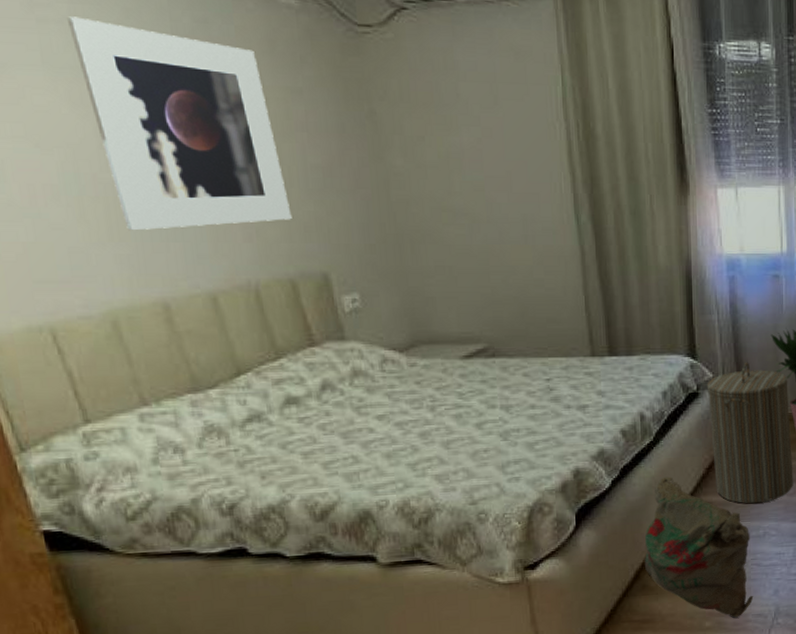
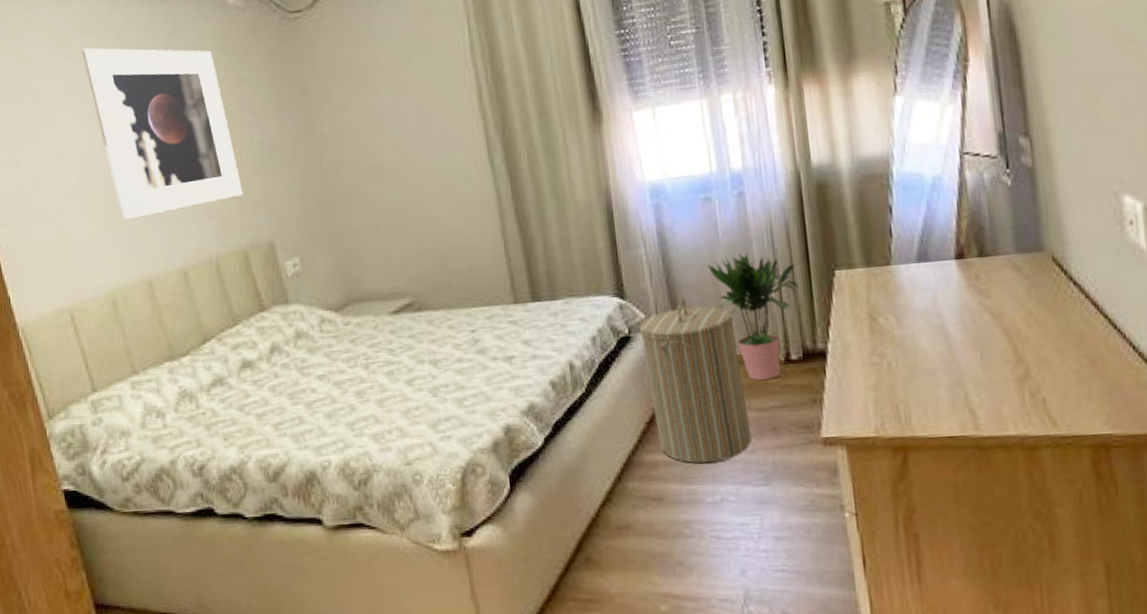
bag: present [645,476,754,618] -> none [584,432,716,602]

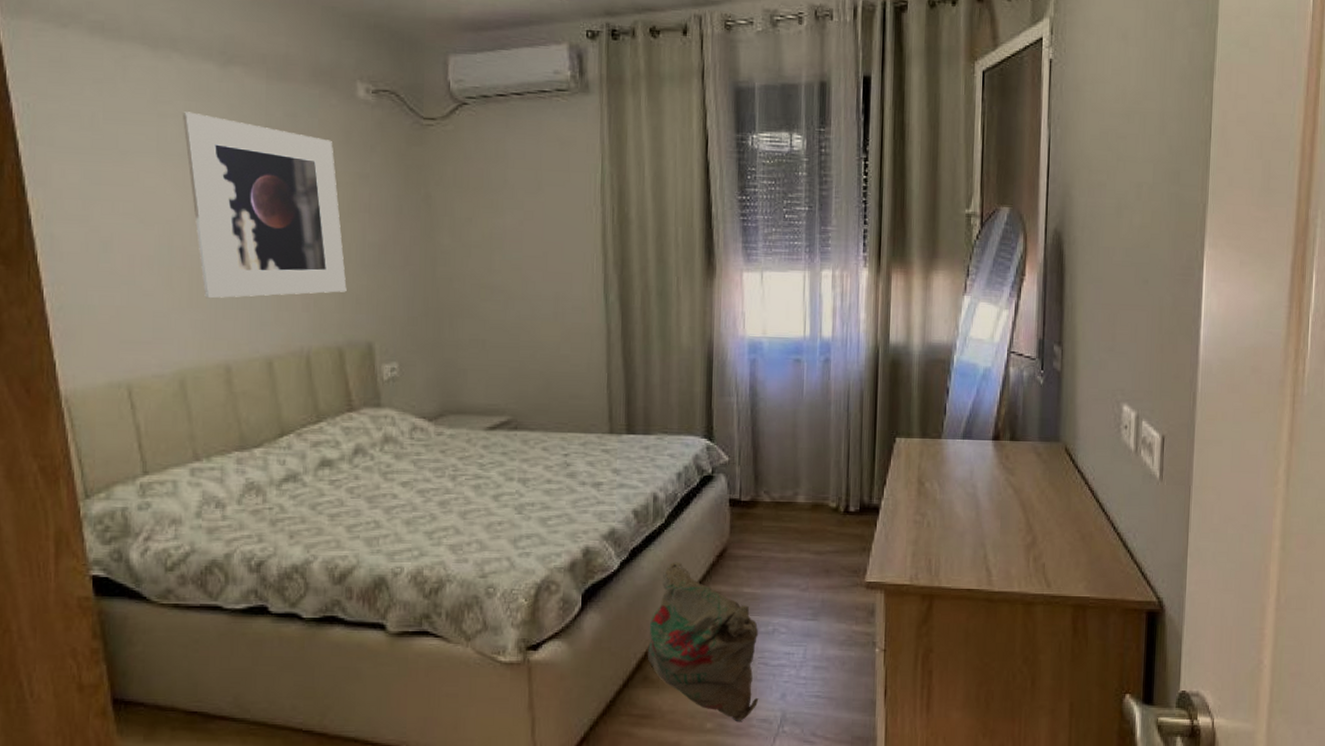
bag: none [584,432,716,602] -> present [648,562,759,721]
laundry hamper: present [639,298,752,464] -> none [722,446,807,597]
potted plant: present [707,253,799,380] -> none [789,413,865,527]

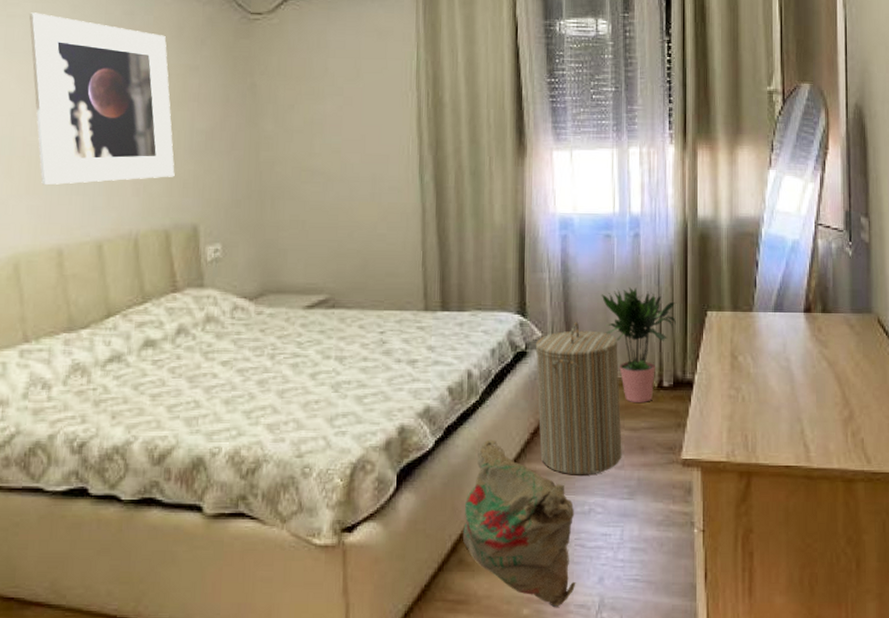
laundry hamper: none [722,446,807,597] -> present [535,322,622,475]
potted plant: none [789,413,865,527] -> present [601,287,676,402]

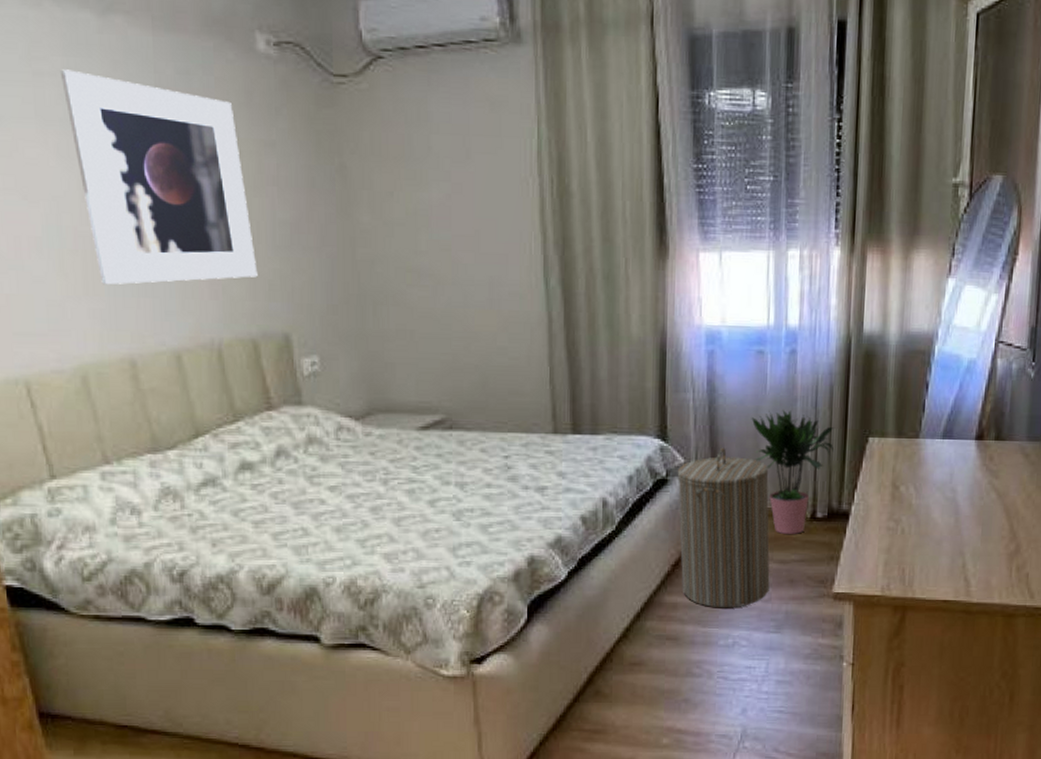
bag: present [463,440,576,607] -> none [599,571,718,737]

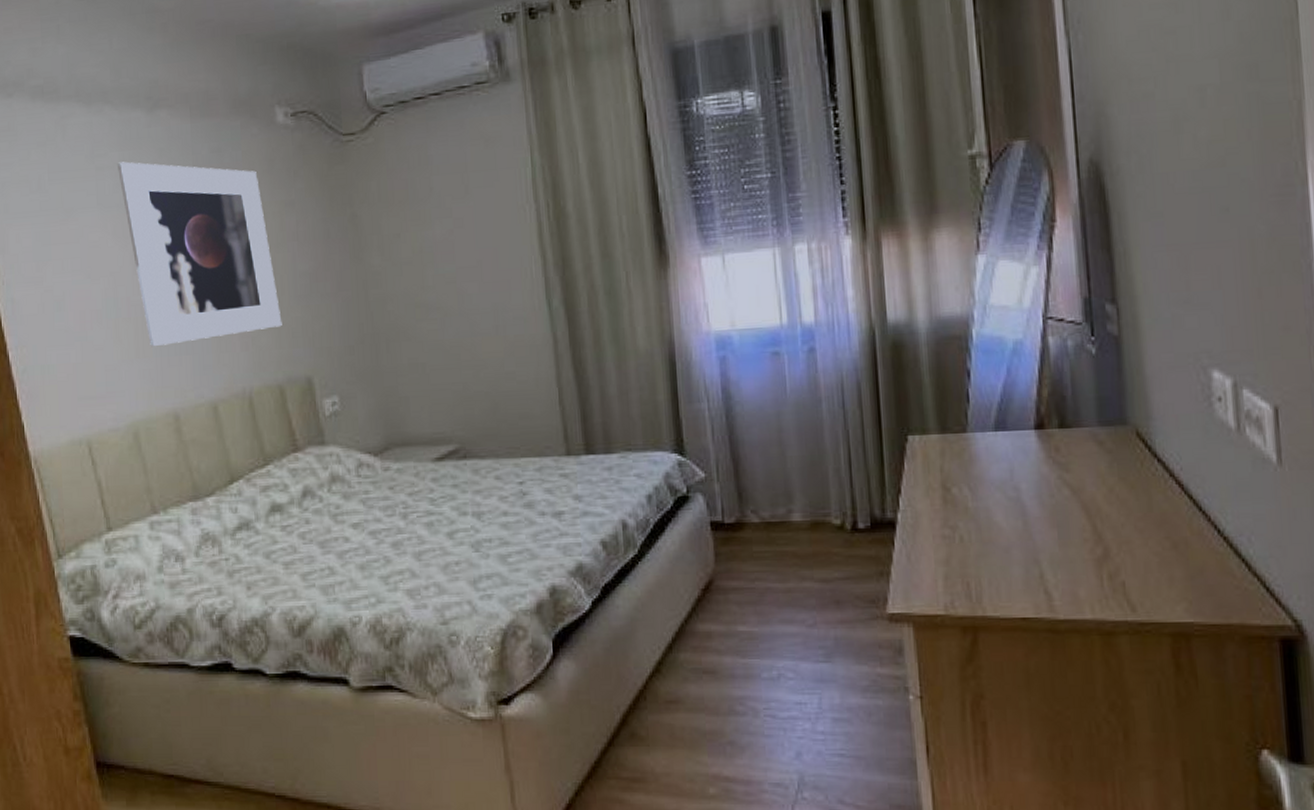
laundry hamper: present [677,447,770,609] -> none [698,458,813,636]
potted plant: present [751,410,834,534] -> none [773,412,869,549]

